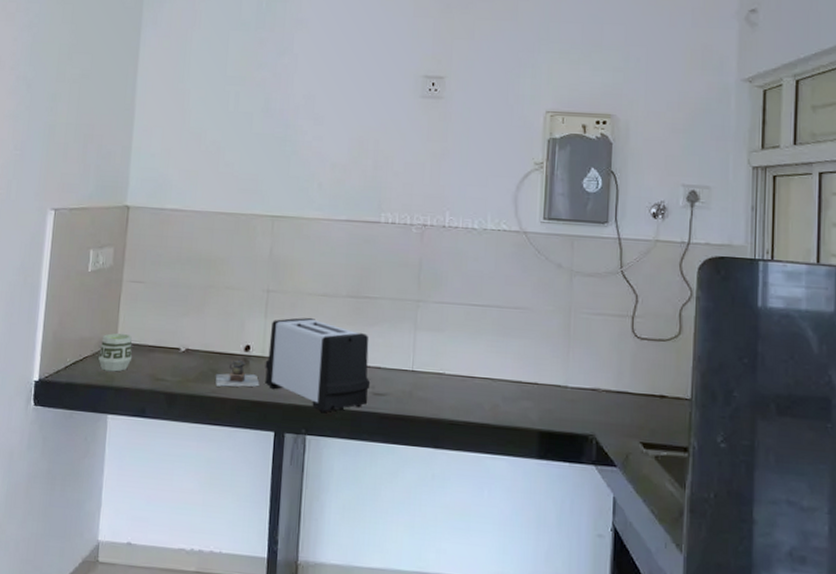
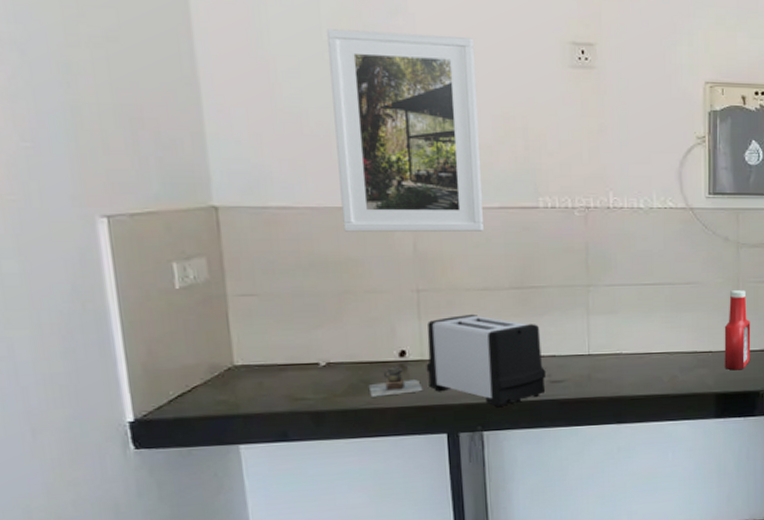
cup: present [98,333,133,372] -> none [212,355,259,399]
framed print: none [217,67,342,241] -> present [327,29,483,232]
ketchup bottle: none [550,320,582,409] -> present [724,290,751,371]

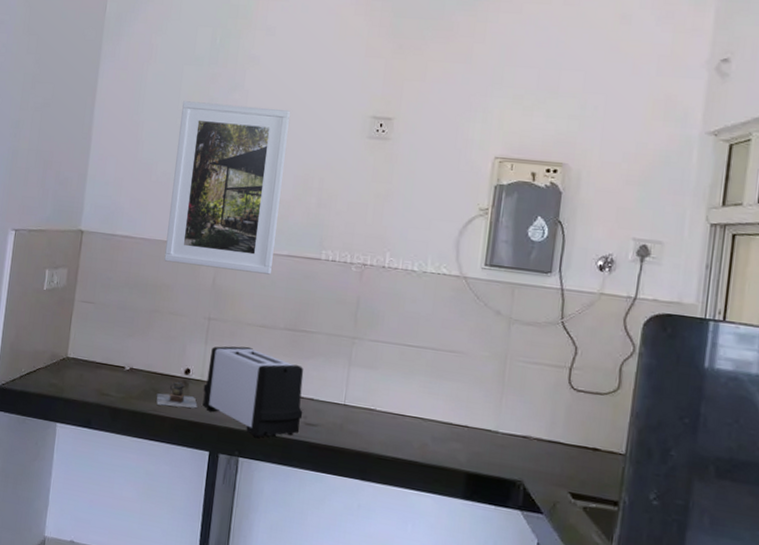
ketchup bottle: present [724,290,751,371] -> none [479,366,515,453]

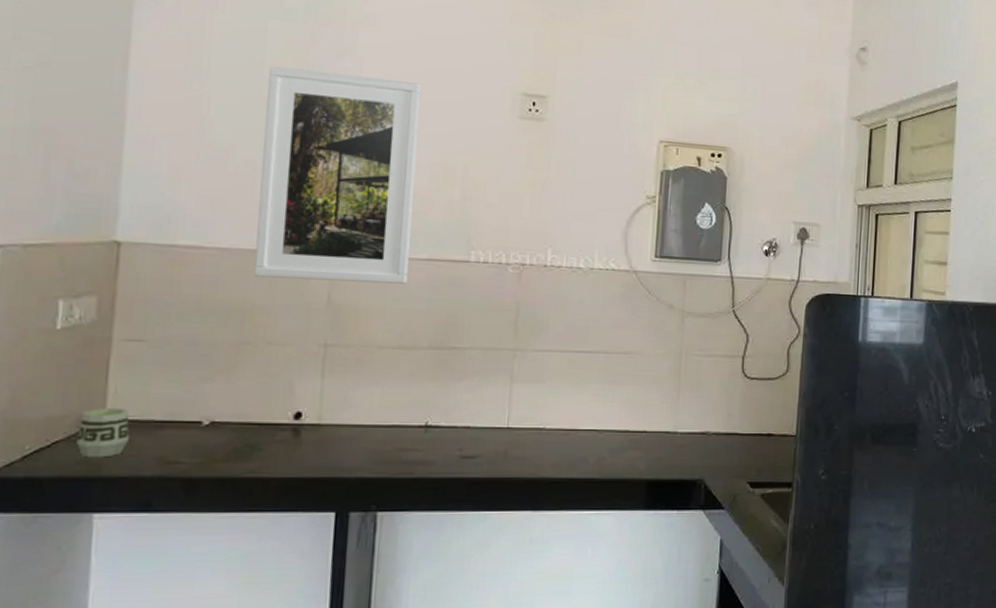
cup: none [50,348,82,385] -> present [76,408,130,458]
teapot: present [156,380,198,408] -> none [253,429,315,464]
toaster: present [202,346,304,439] -> none [322,374,458,485]

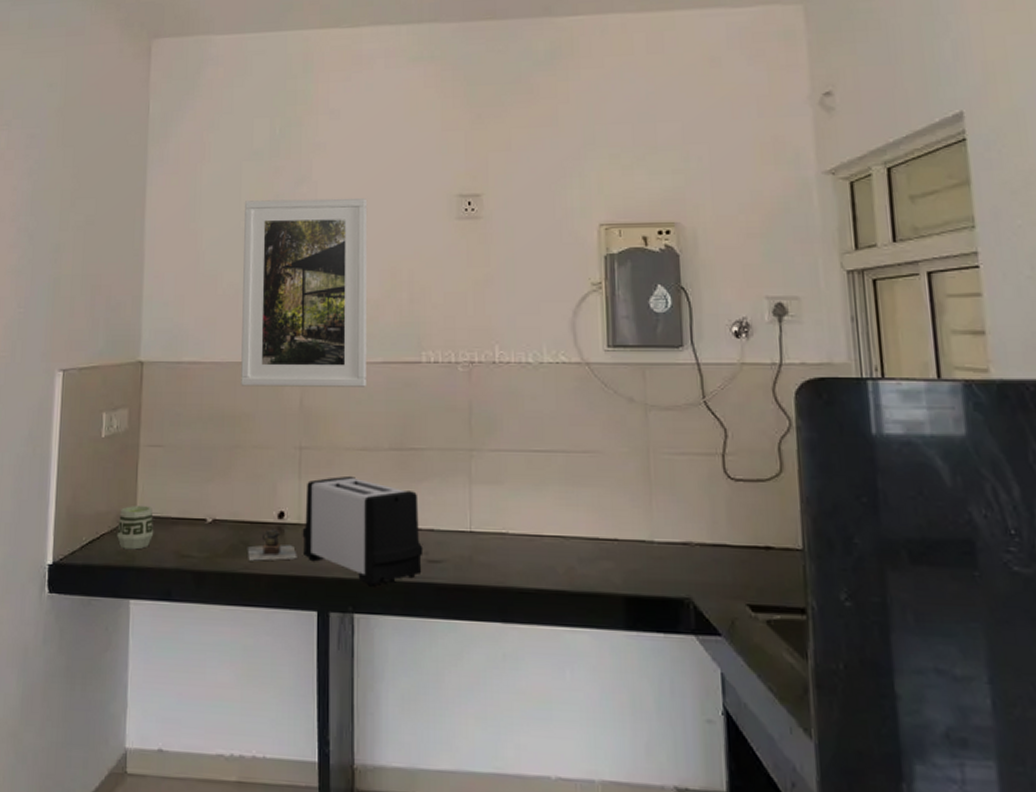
teapot: none [253,429,315,464] -> present [247,527,297,561]
toaster: none [322,374,458,485] -> present [302,475,424,587]

